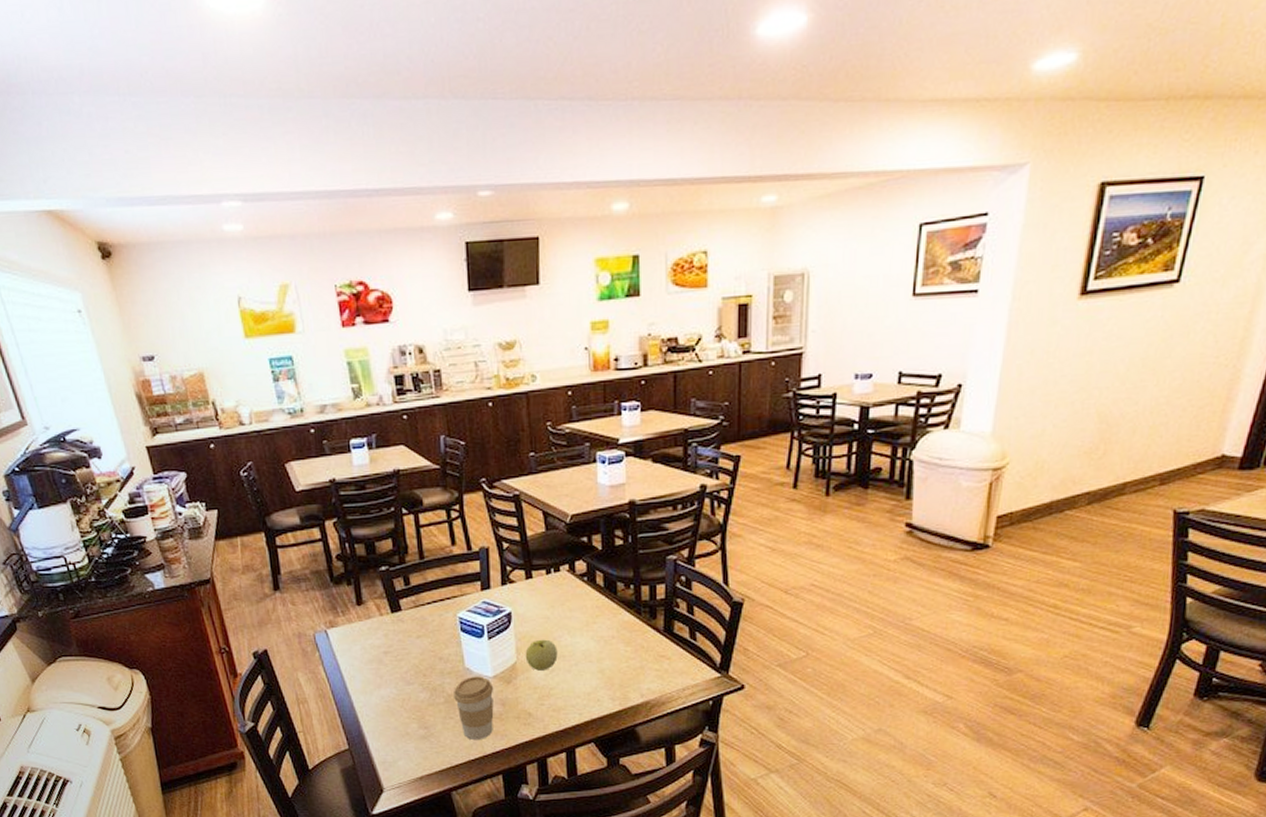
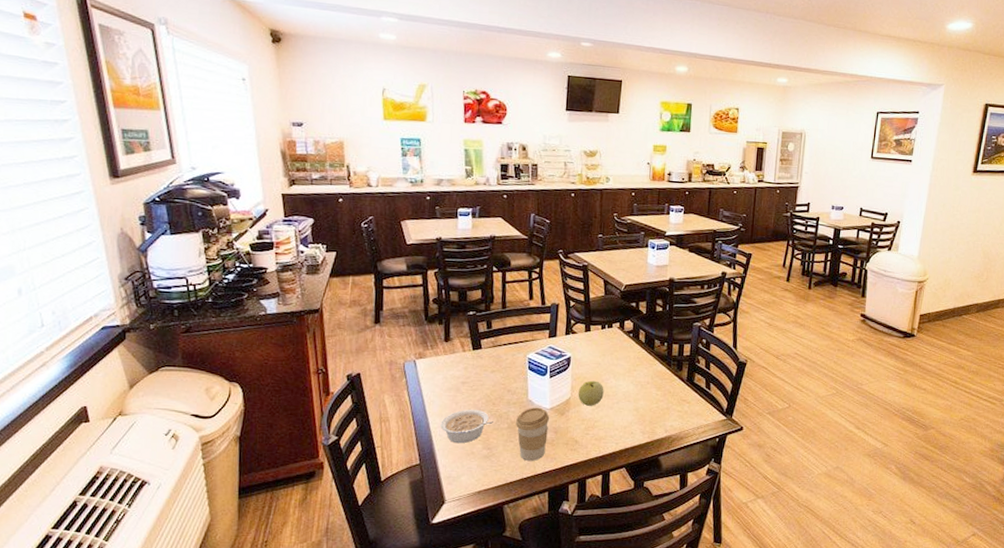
legume: none [366,682,427,724] -> present [440,409,493,444]

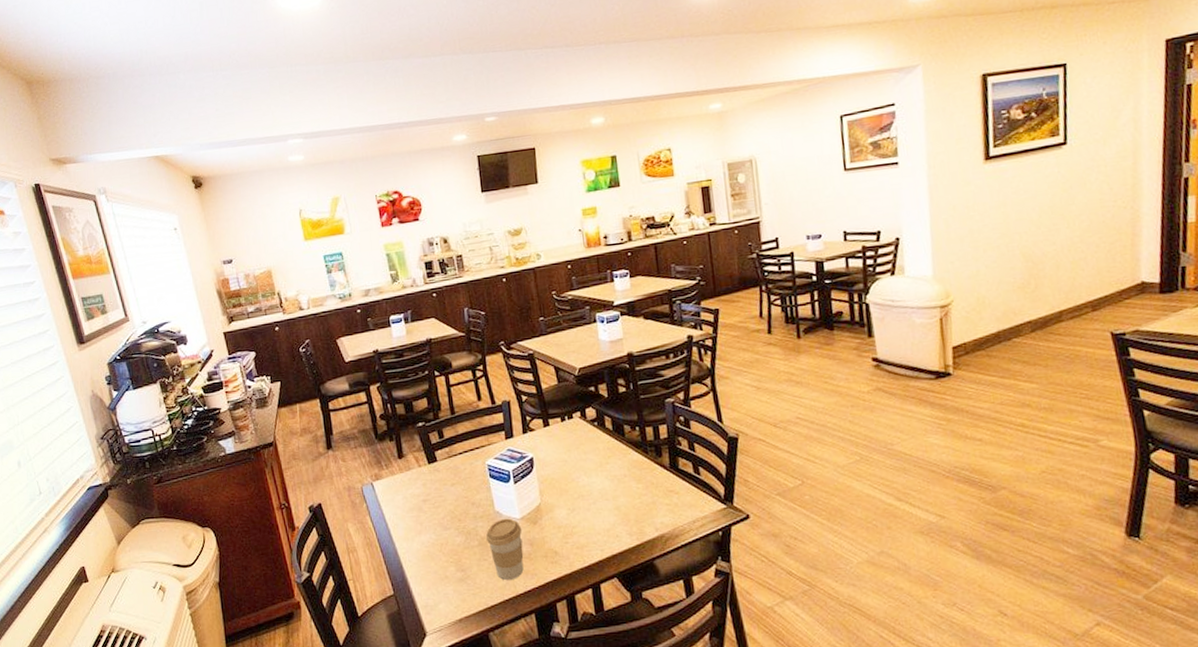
legume: present [440,409,493,444] -> none [408,528,463,568]
apple: present [578,380,604,406] -> none [548,480,577,511]

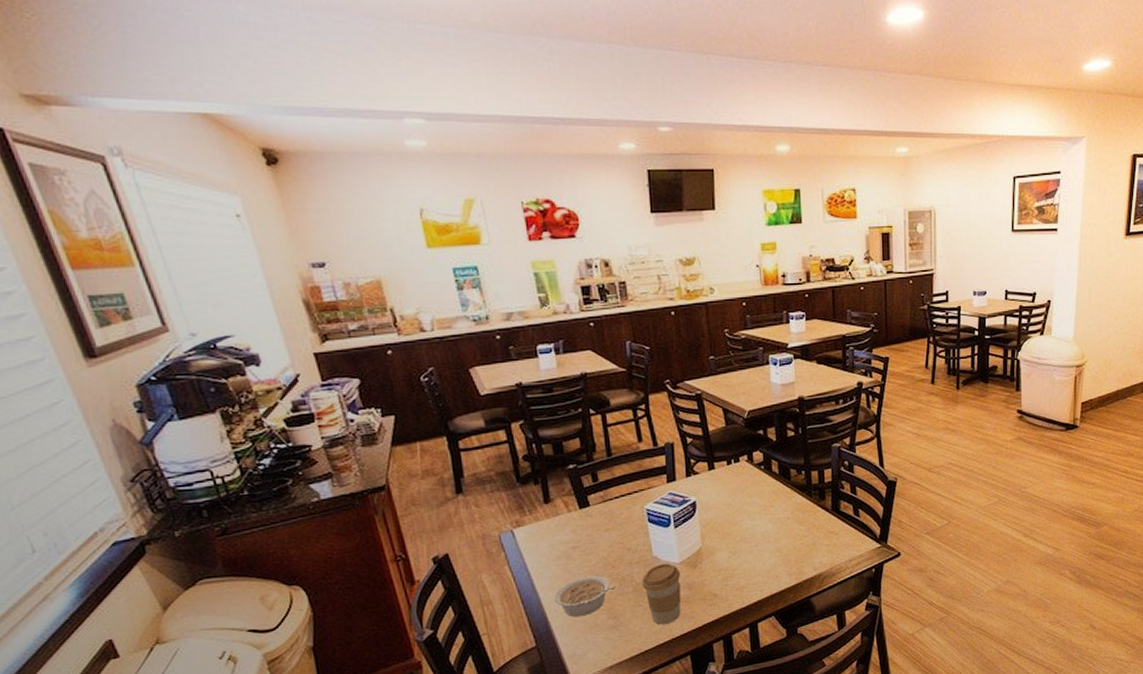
legume: none [408,528,463,568] -> present [554,575,616,617]

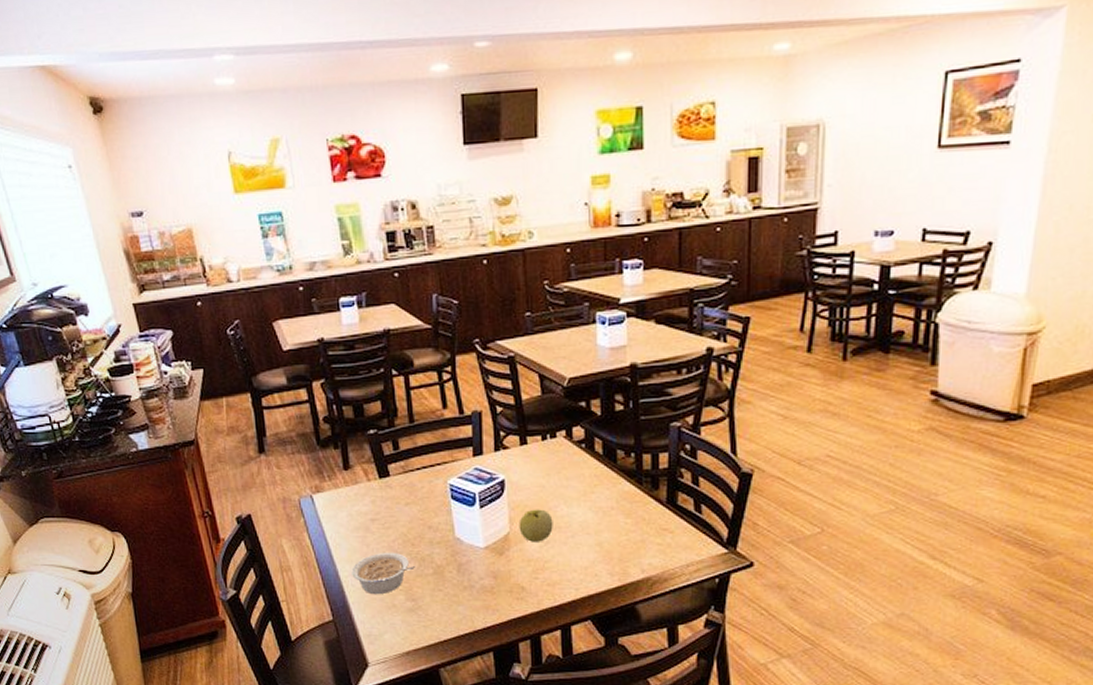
coffee cup: present [642,563,681,625] -> none [443,546,486,614]
apple: none [709,524,740,554] -> present [519,509,553,542]

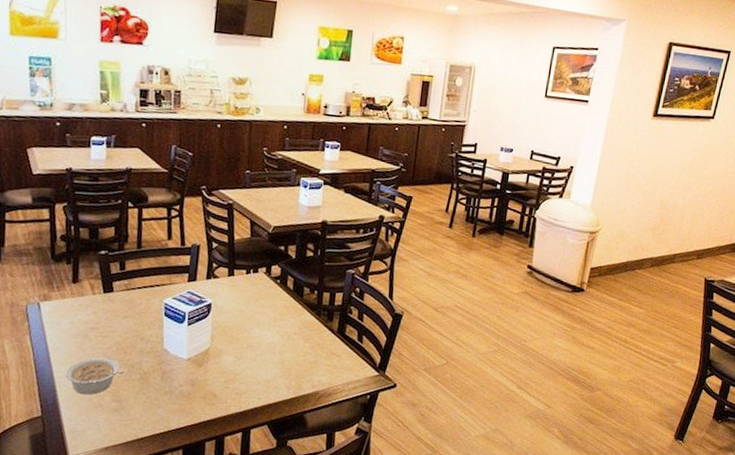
apple: present [519,509,553,542] -> none [218,329,247,358]

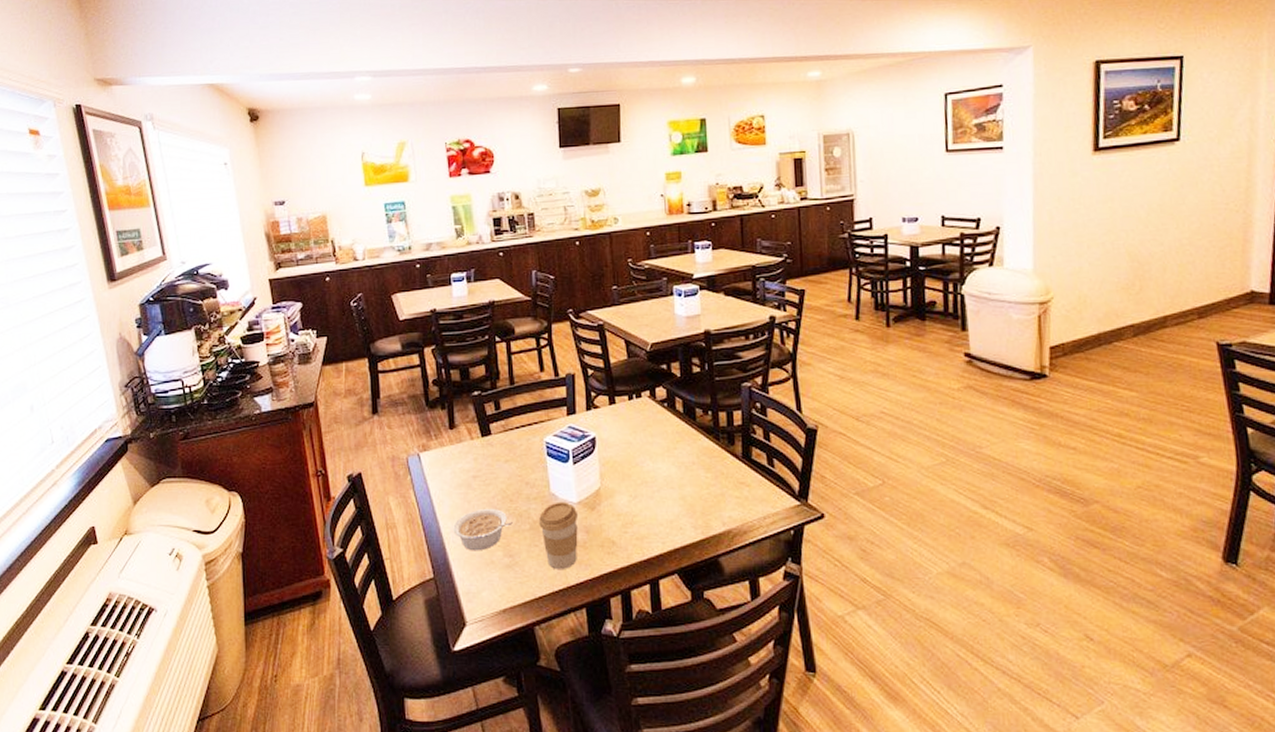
coffee cup: none [149,357,187,415] -> present [539,501,579,569]

